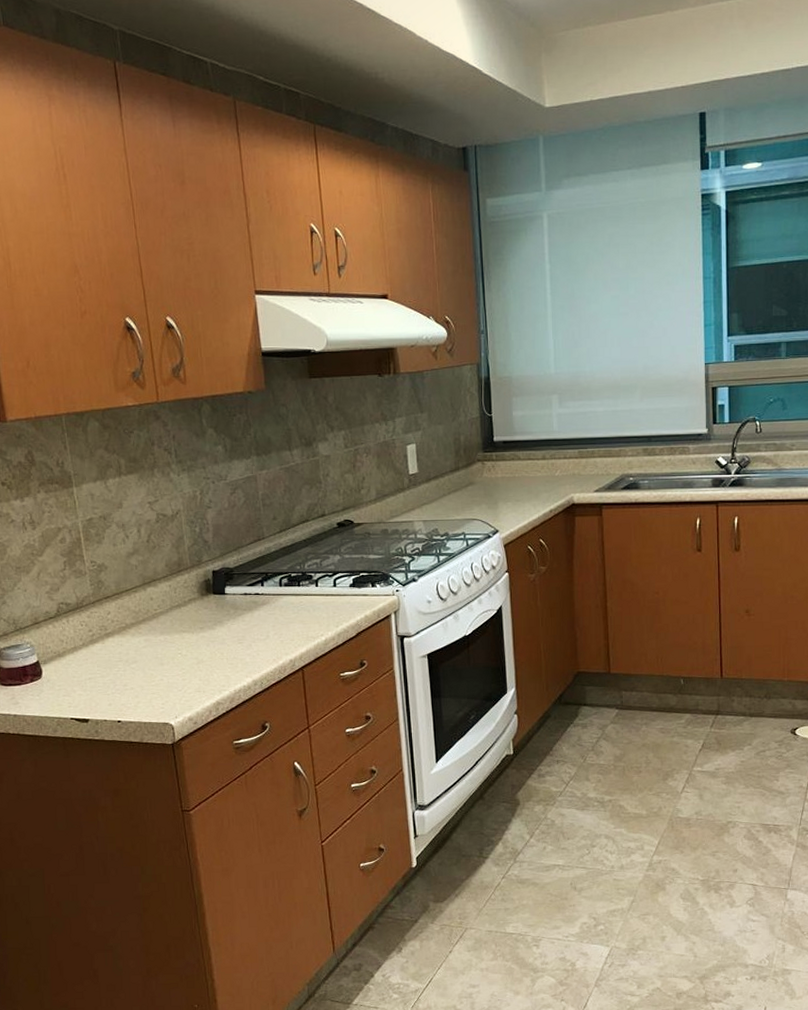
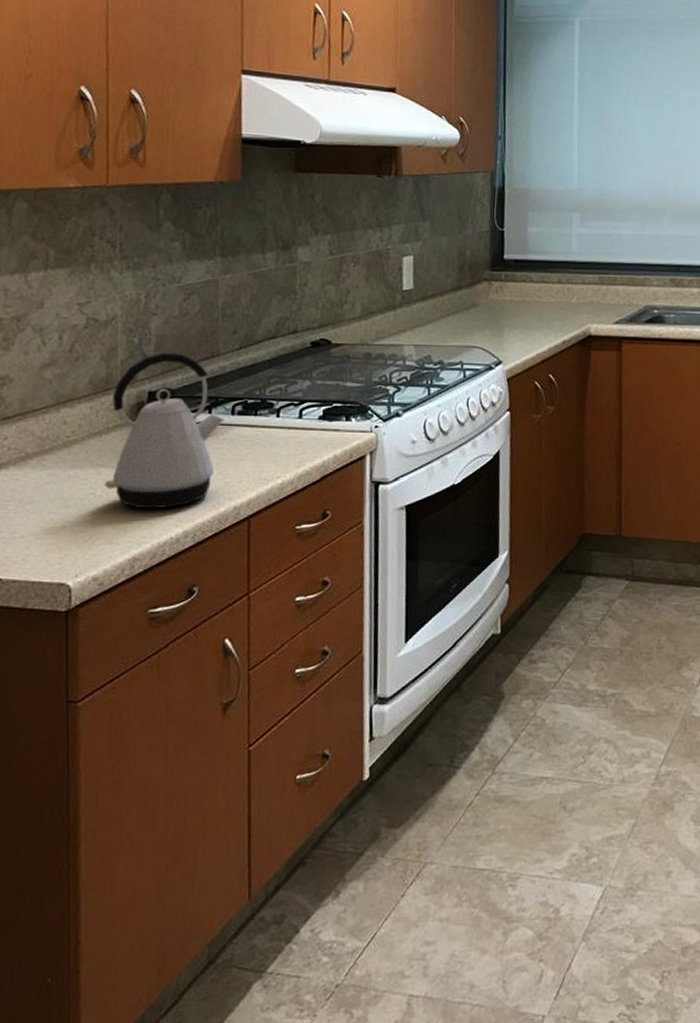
kettle: none [184,538,275,664] -> present [104,352,224,510]

